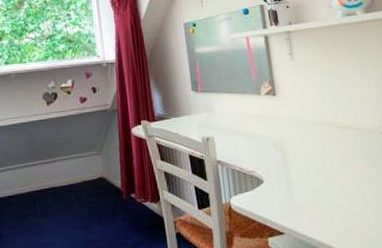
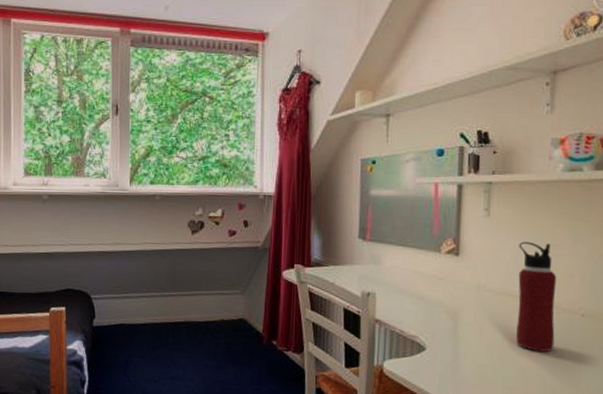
water bottle: none [321,76,366,170] -> present [516,241,557,352]

